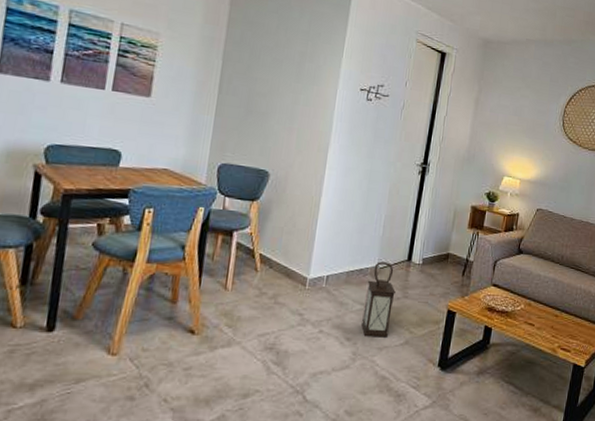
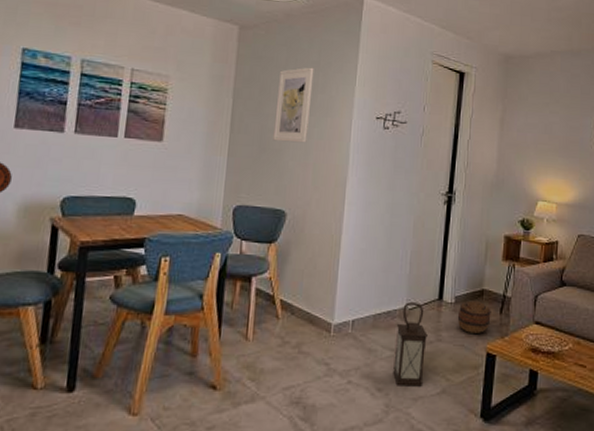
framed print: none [260,35,304,109] -> present [273,67,314,143]
basket: none [423,262,455,292] -> present [457,300,491,333]

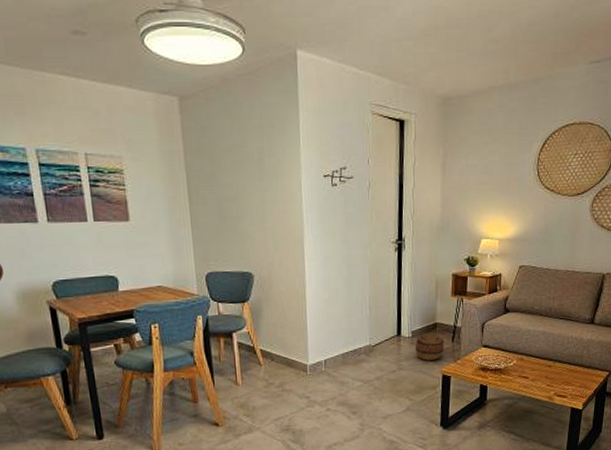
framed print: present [273,67,314,143] -> none [226,132,262,209]
lantern: present [393,302,428,387] -> none [363,340,391,409]

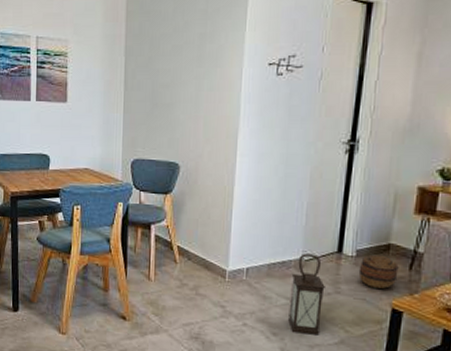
lantern: none [363,340,391,409] -> present [288,253,325,335]

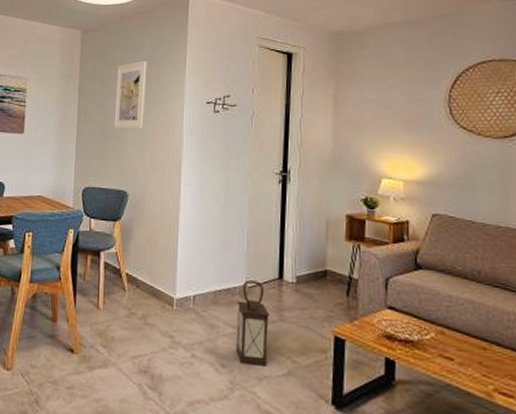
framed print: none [164,16,202,96] -> present [114,61,147,130]
basket: present [358,254,399,289] -> none [300,281,337,316]

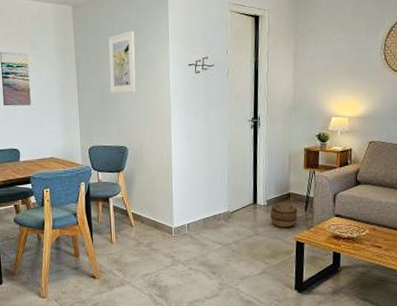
lantern: present [236,280,269,367] -> none [222,207,247,270]
basket: none [300,281,337,316] -> present [270,202,298,227]

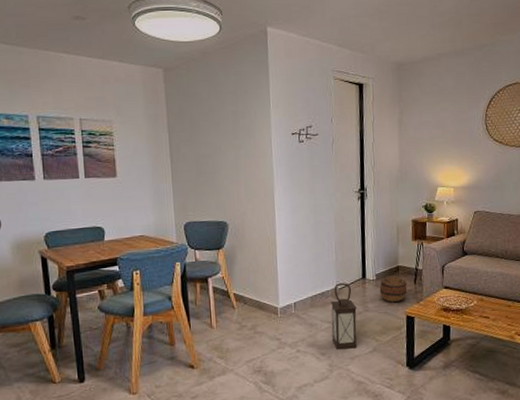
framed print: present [108,30,136,94] -> none [204,97,236,165]
lantern: none [222,207,247,270] -> present [331,283,357,350]

